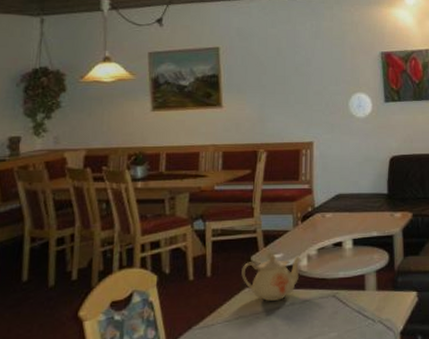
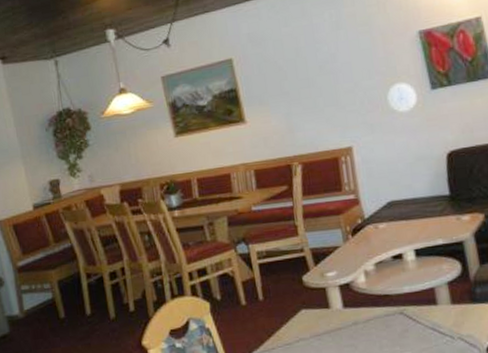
teapot: present [241,254,301,301] -> none [294,272,358,322]

